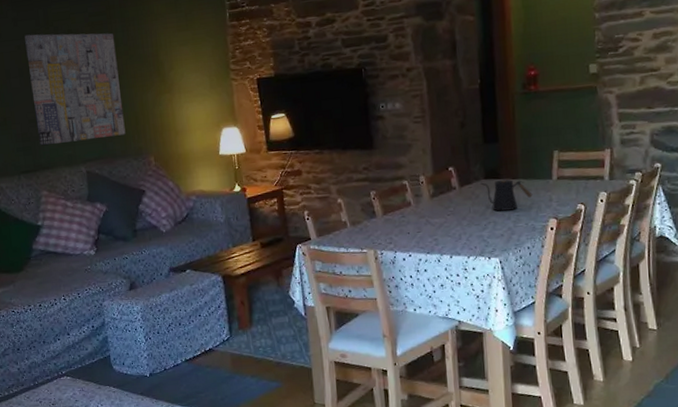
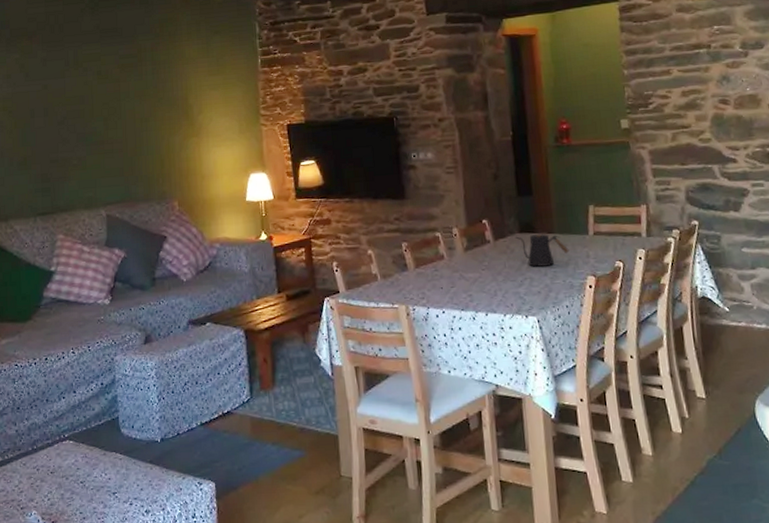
wall art: present [24,33,126,146] -> none [53,74,150,187]

